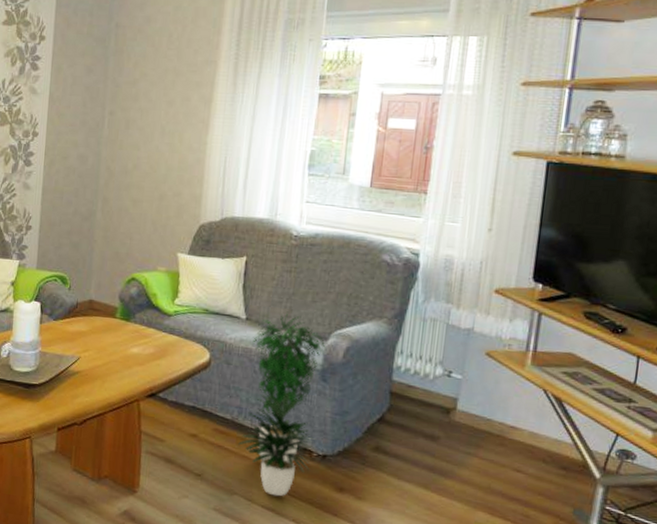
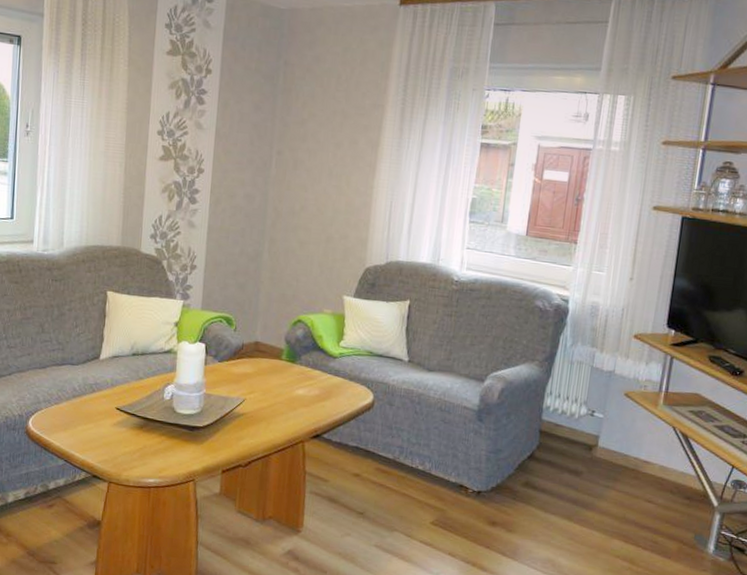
potted plant: present [238,311,327,497] -> none [399,354,483,532]

